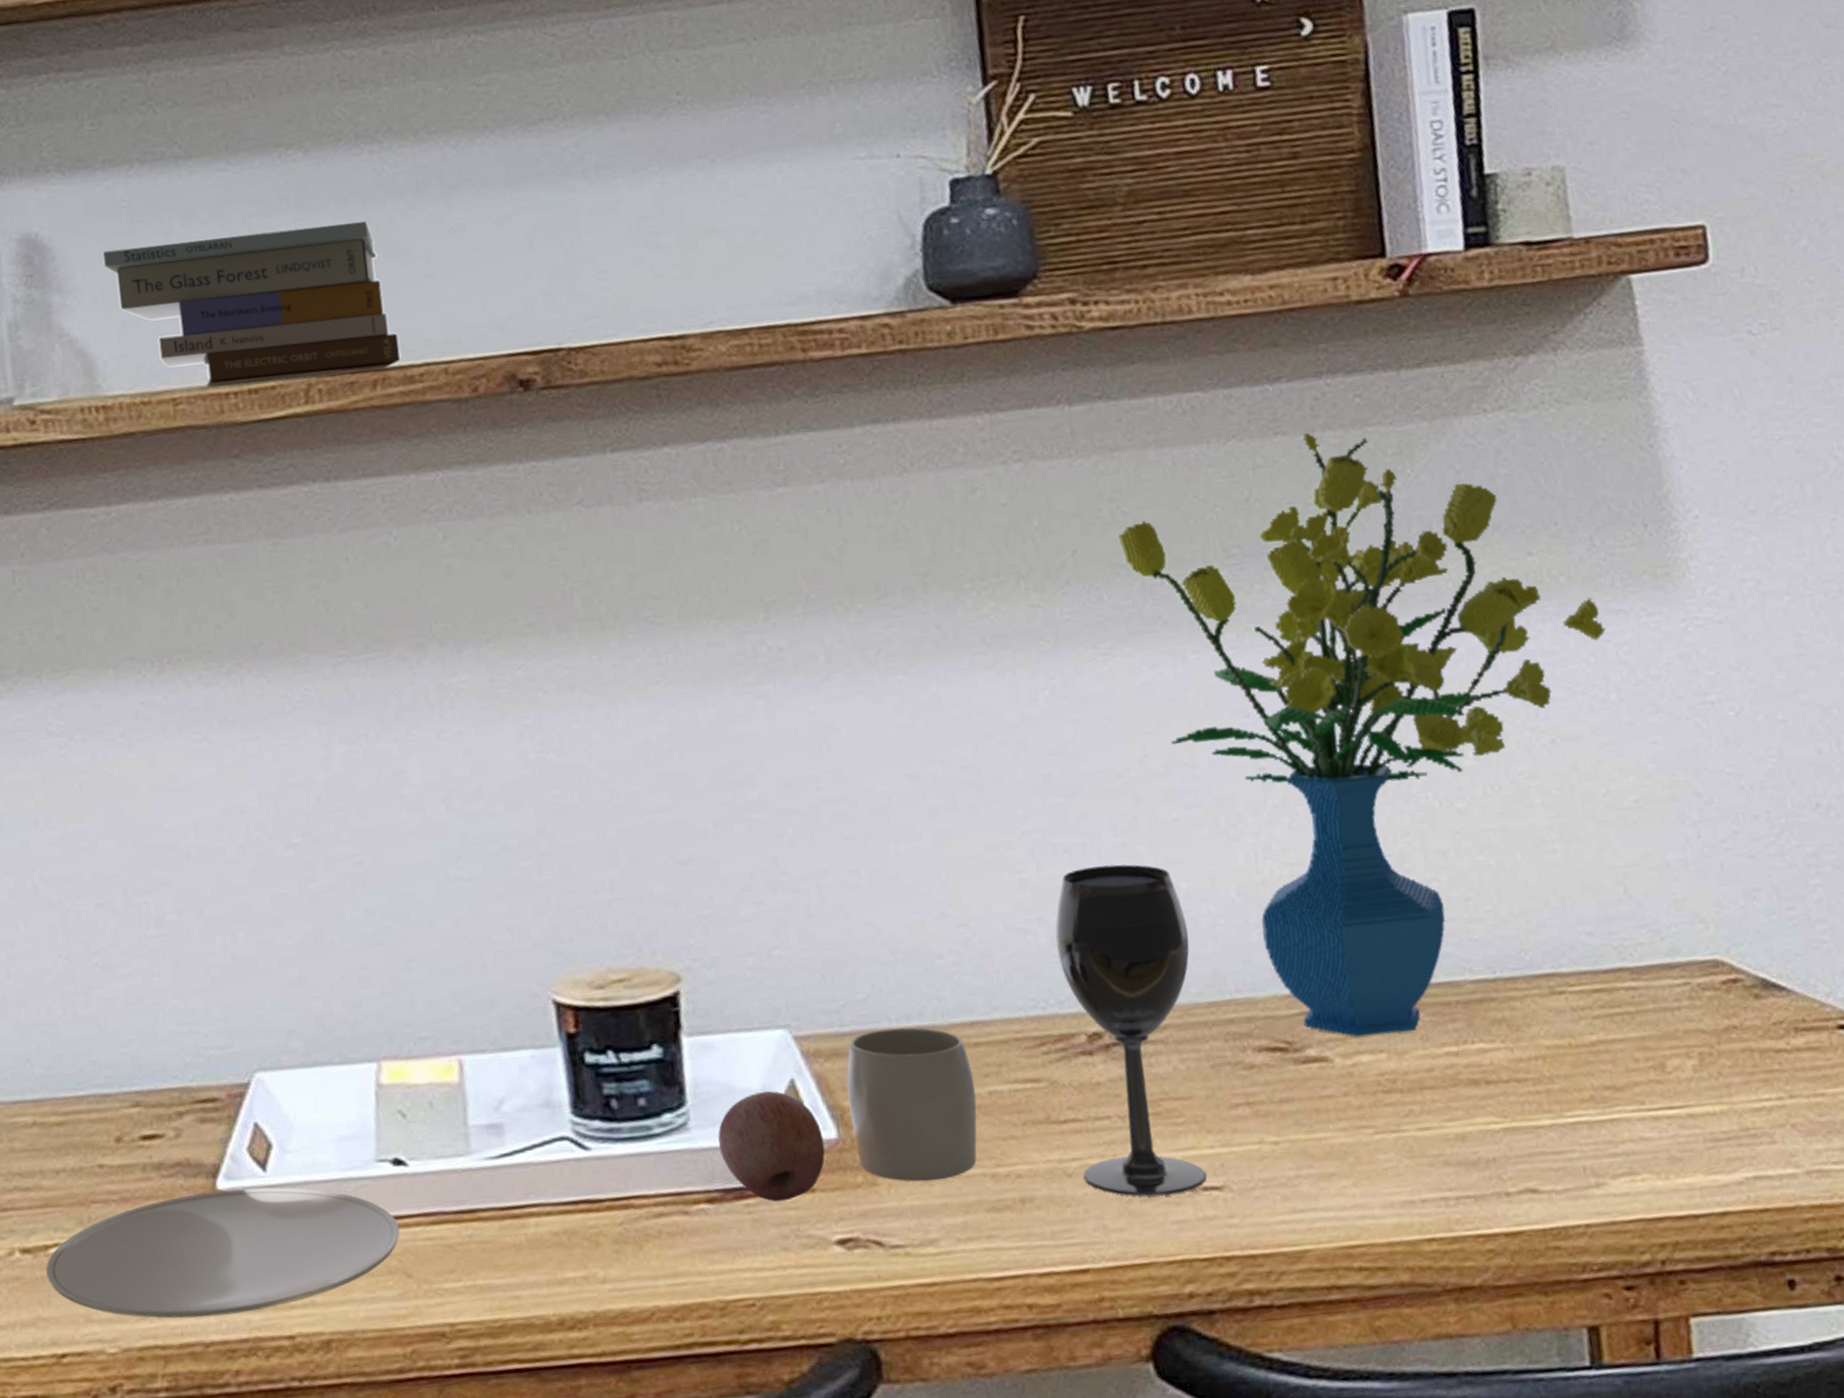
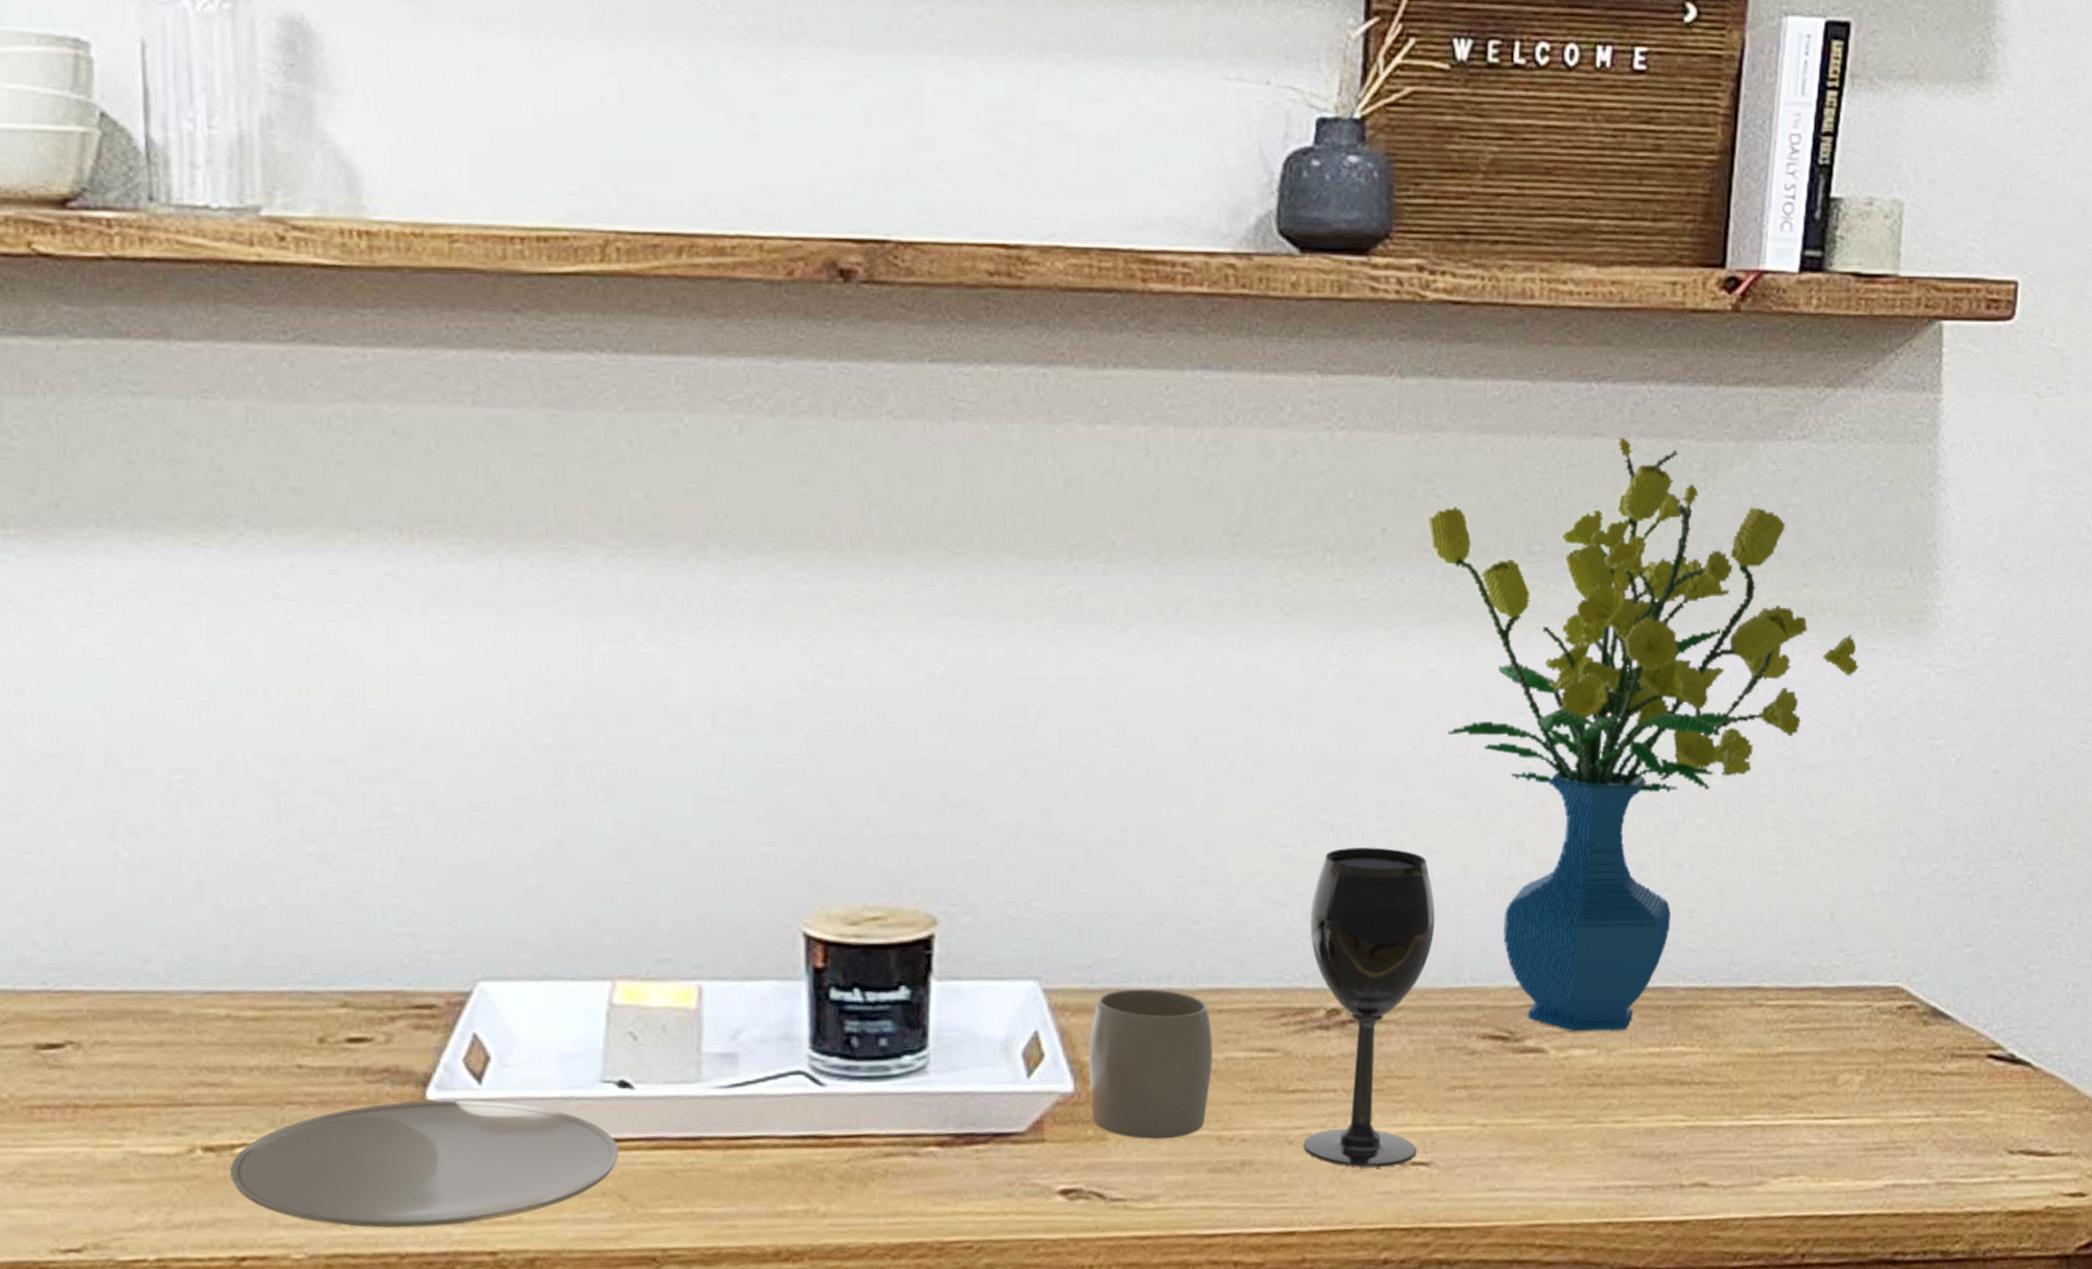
books: present [103,221,401,388] -> none [381,49,712,235]
fruit: present [718,1090,826,1202] -> none [956,1040,1060,1150]

